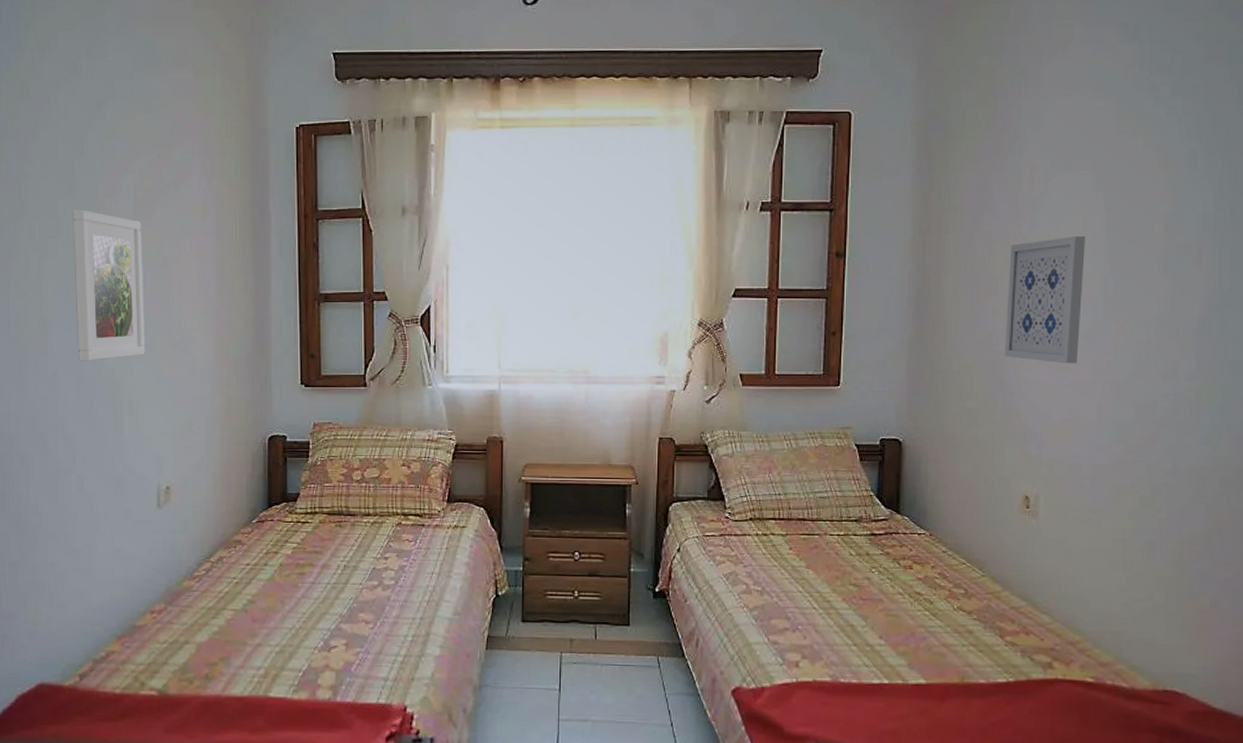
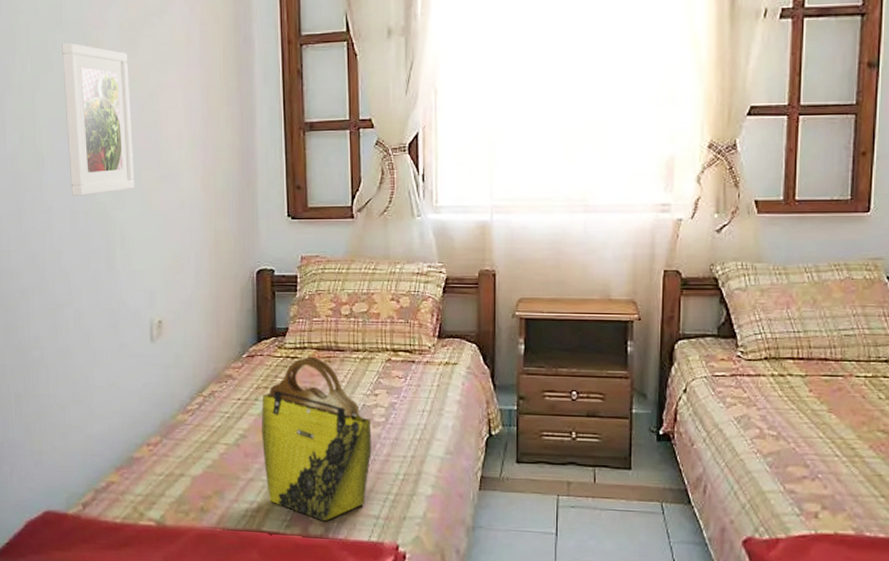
tote bag: none [270,522,381,685] -> present [261,357,372,522]

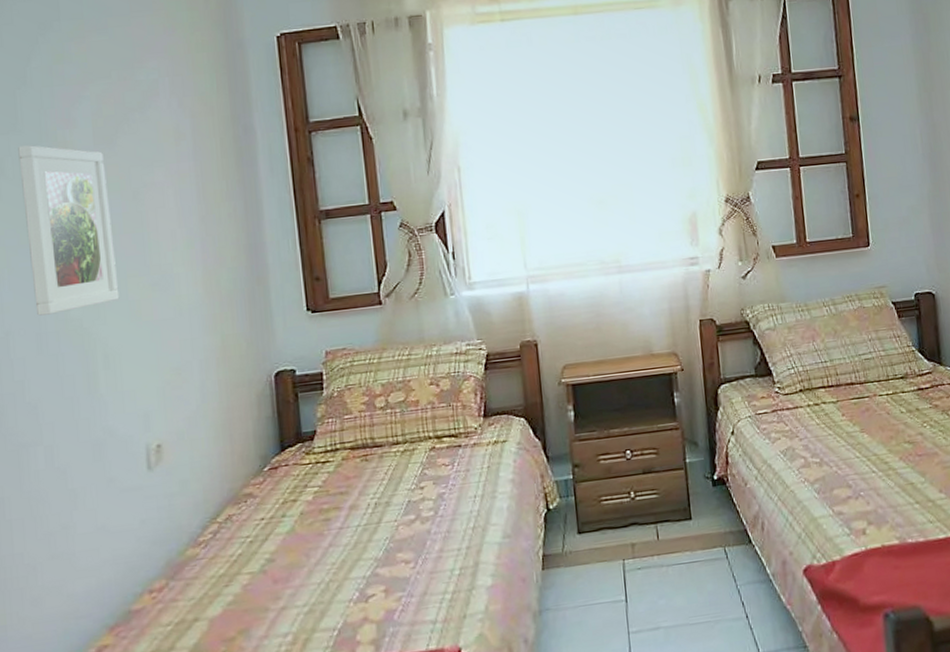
tote bag: present [261,357,372,522] -> none [290,458,422,640]

